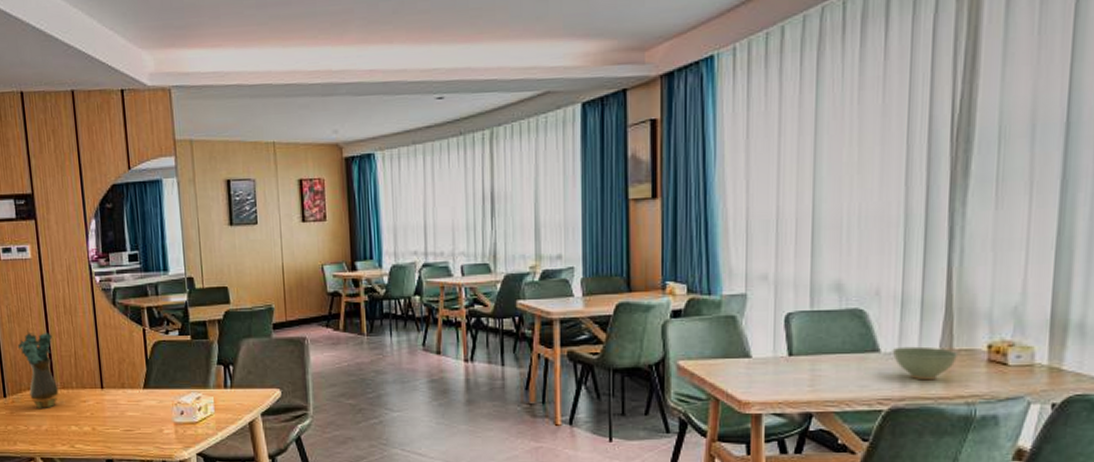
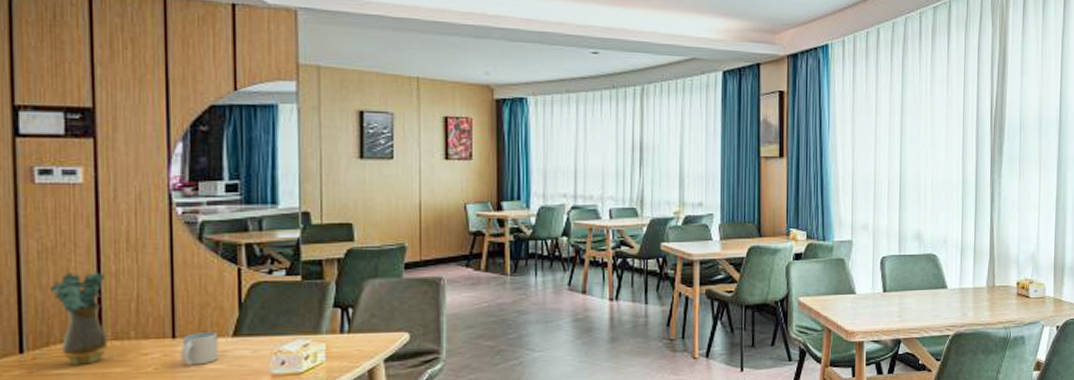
mug: none [108,383,135,412] -> present [180,331,219,366]
bowl: present [892,346,959,381] -> none [955,284,999,311]

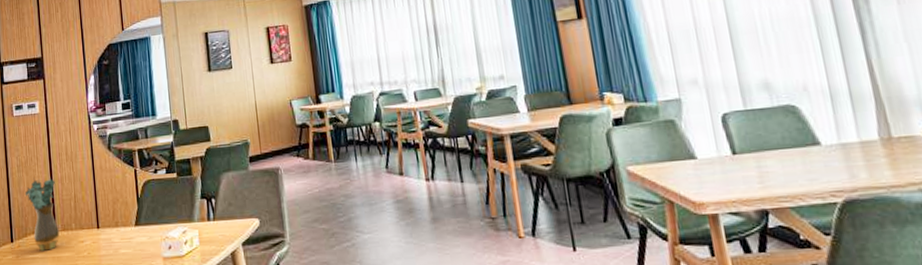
mug: present [180,331,219,366] -> none [103,222,127,250]

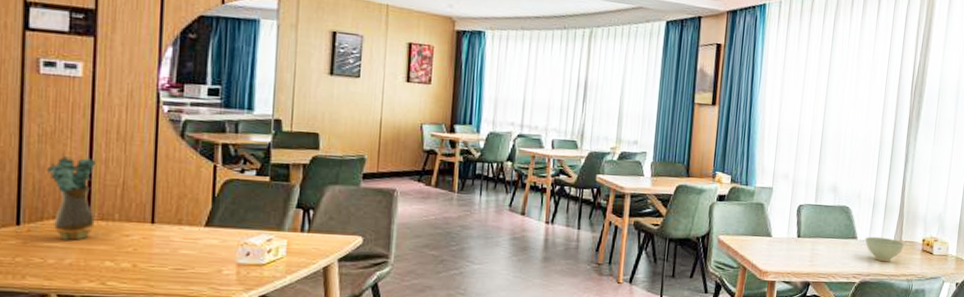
bowl: none [832,136,900,170] -> present [864,236,905,262]

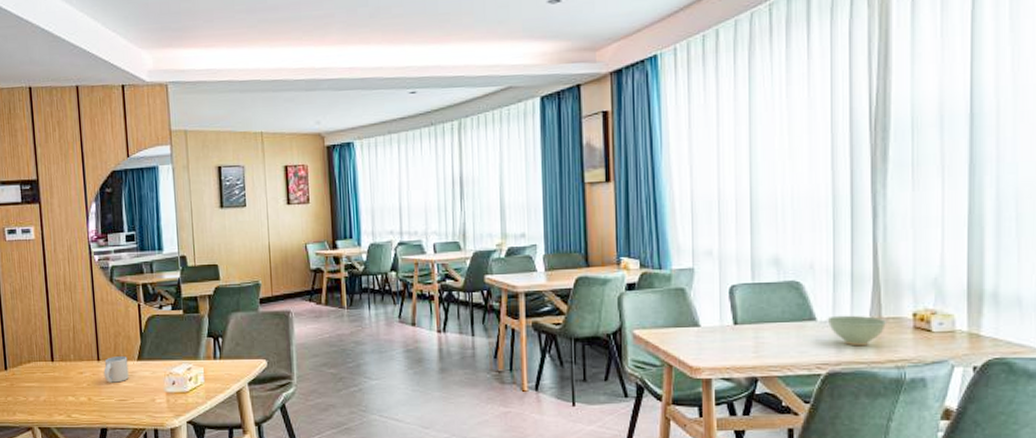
vase: present [45,153,96,240] -> none [19,306,58,380]
mug: none [158,219,192,250] -> present [103,355,129,383]

